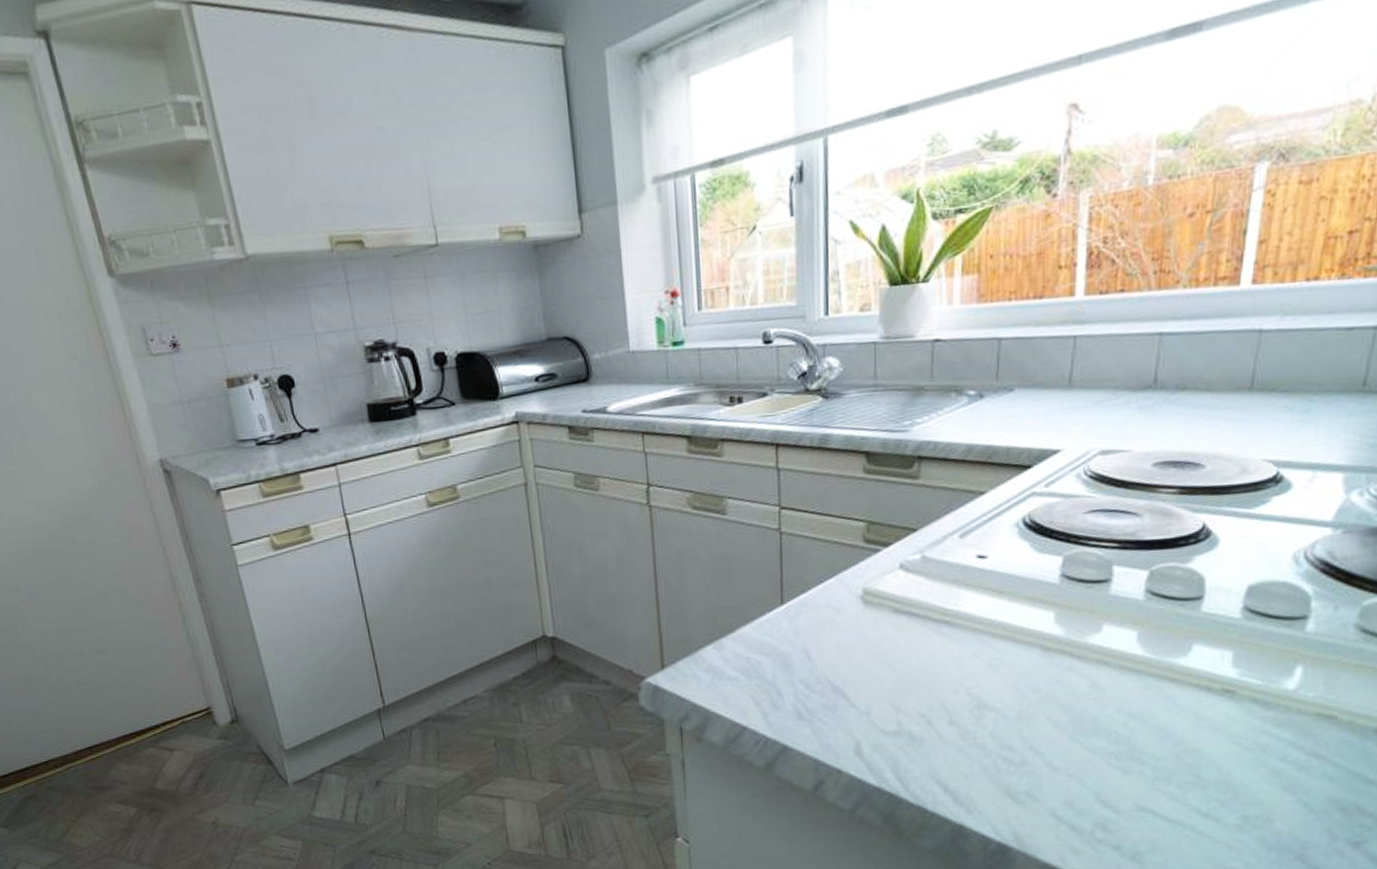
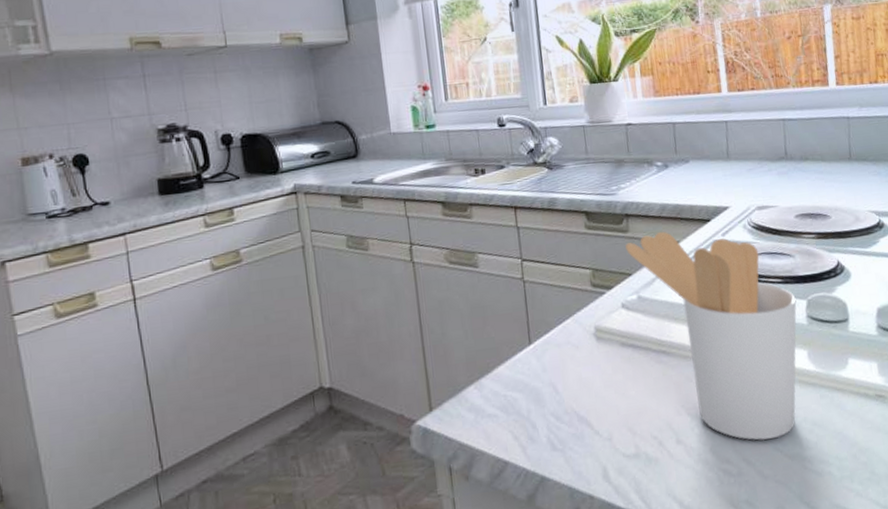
utensil holder: none [913,478,1134,729] -> present [625,231,797,441]

